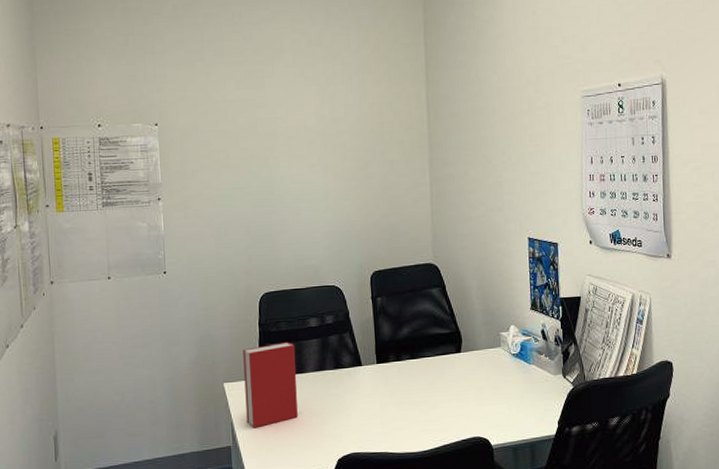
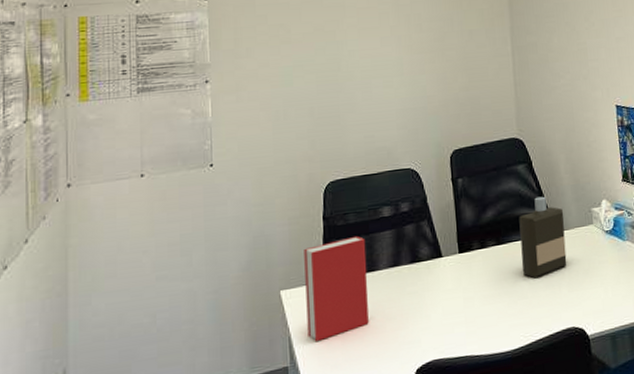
bottle: none [432,318,475,391] -> present [519,196,567,279]

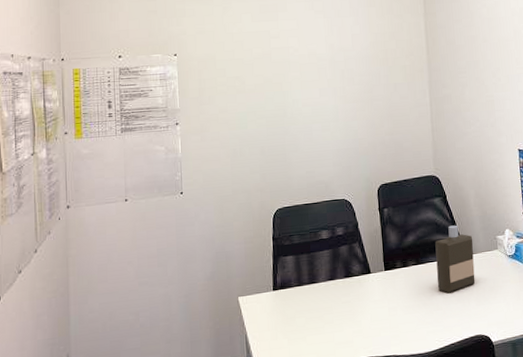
book: present [304,236,369,341] -> none [257,254,310,339]

